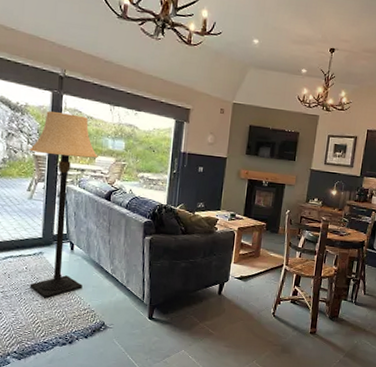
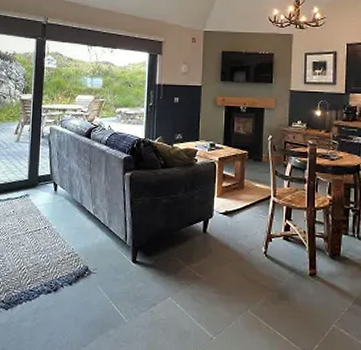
lamp: present [29,111,98,299] -> none [16,57,78,243]

